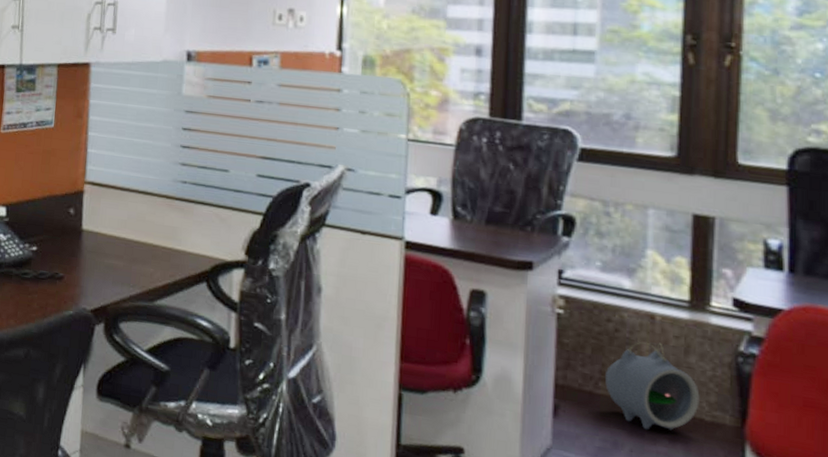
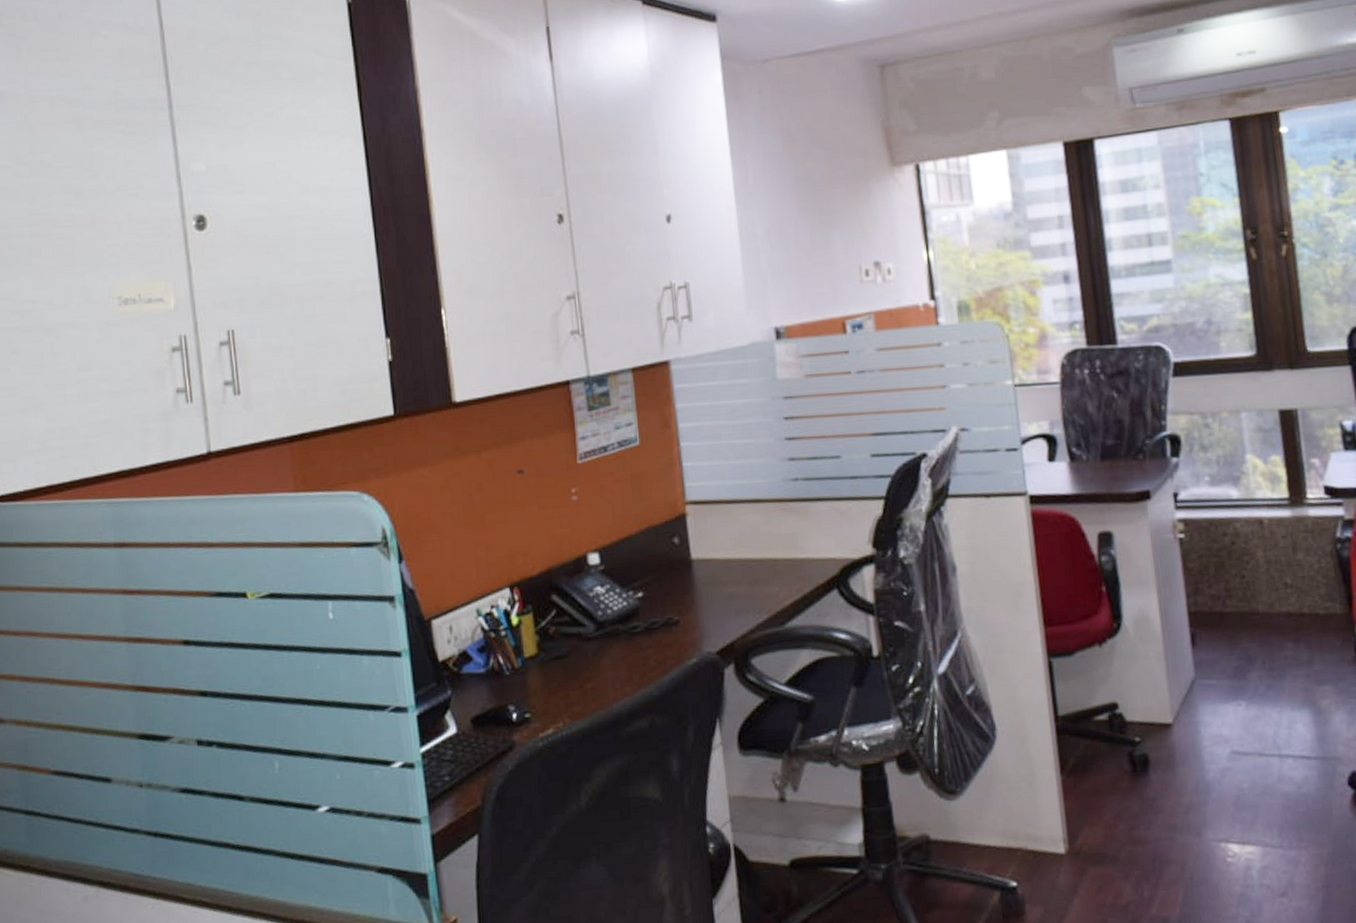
air purifier: present [604,342,700,430] -> none [1229,546,1313,638]

